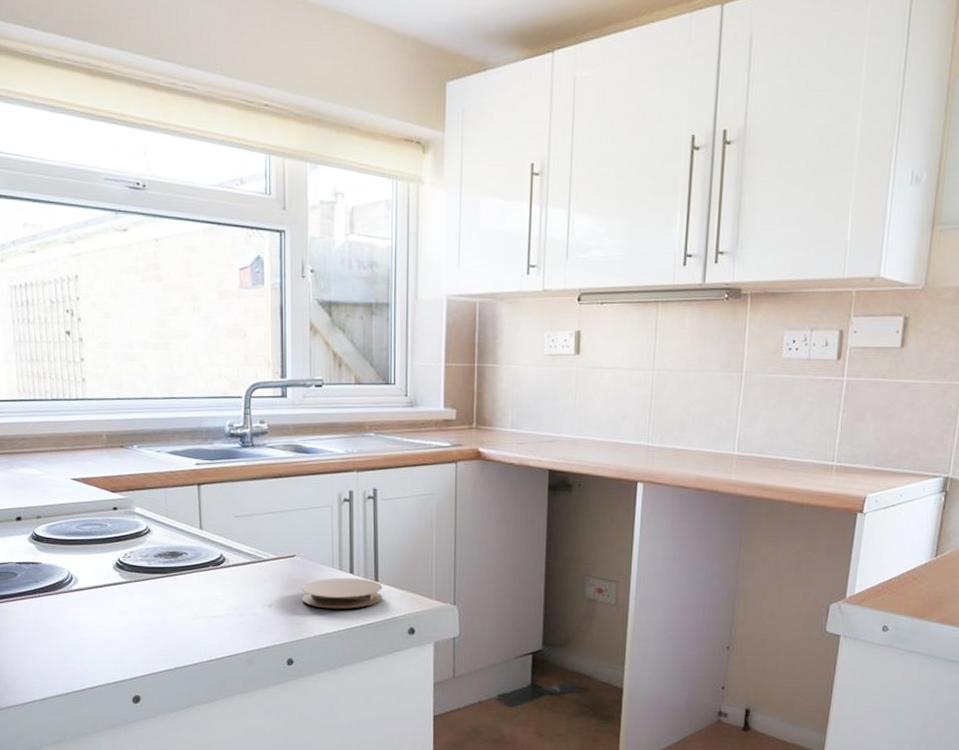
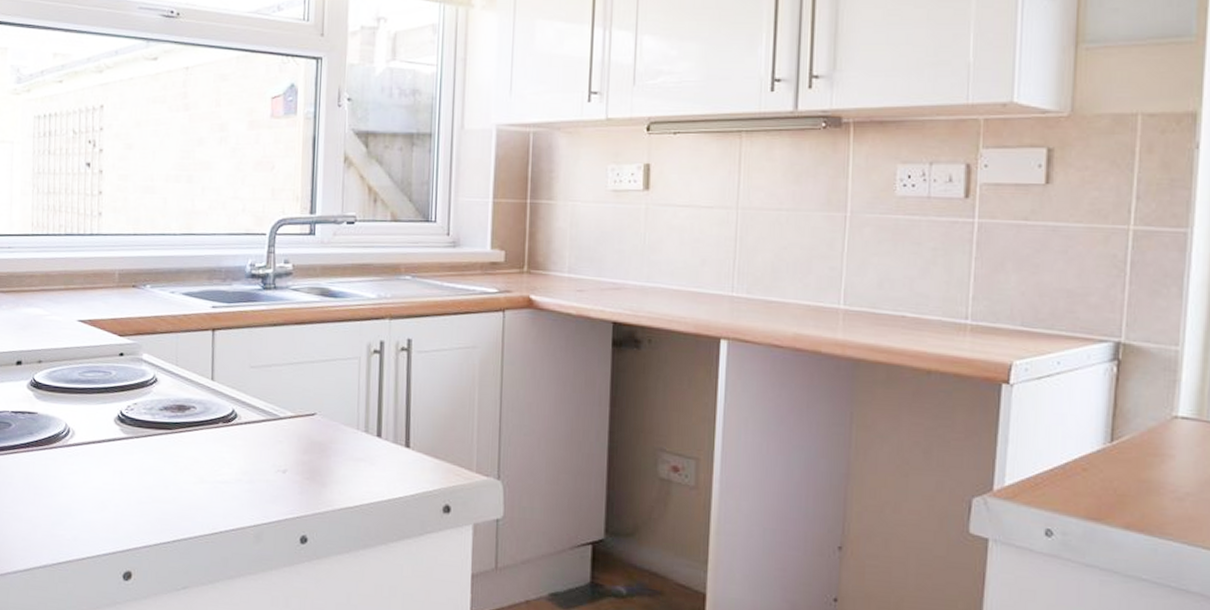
coaster: present [302,577,383,609] -> none [320,441,414,479]

